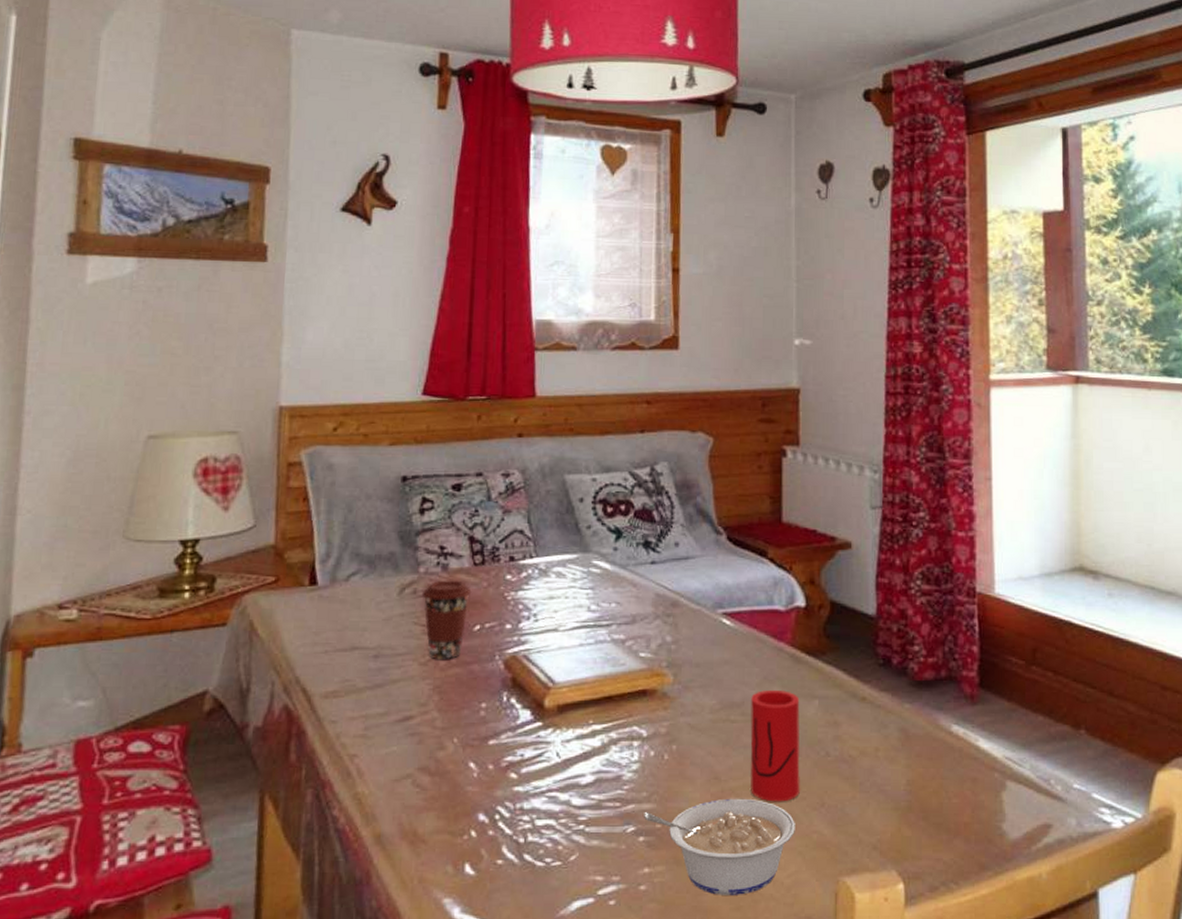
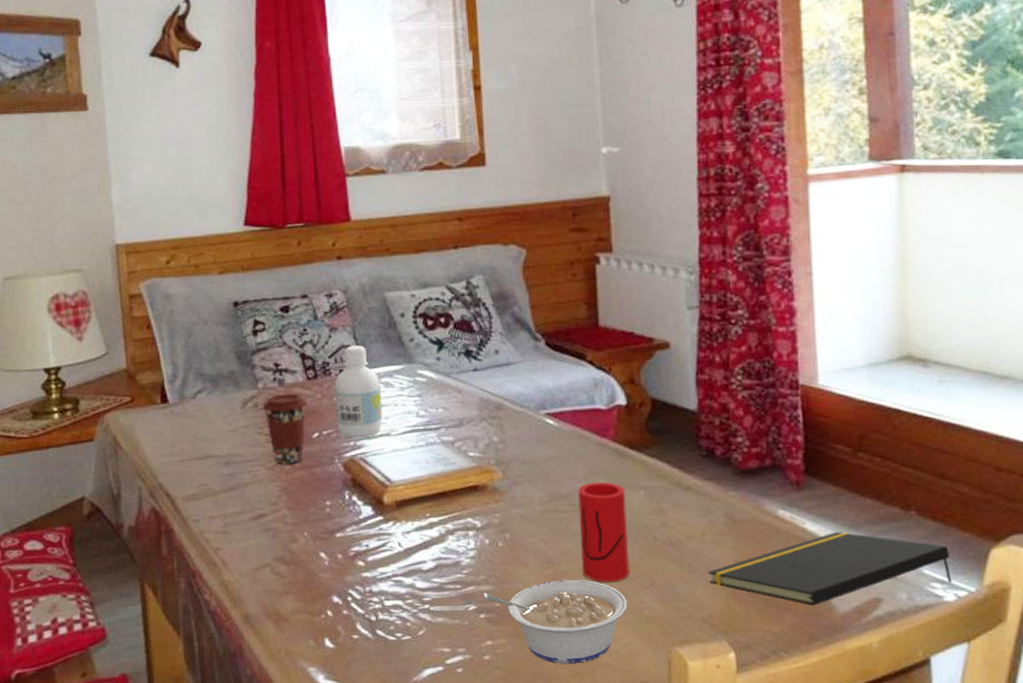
bottle: none [500,530,553,633] -> present [334,345,383,439]
notepad: none [879,749,1120,832] -> present [707,531,952,606]

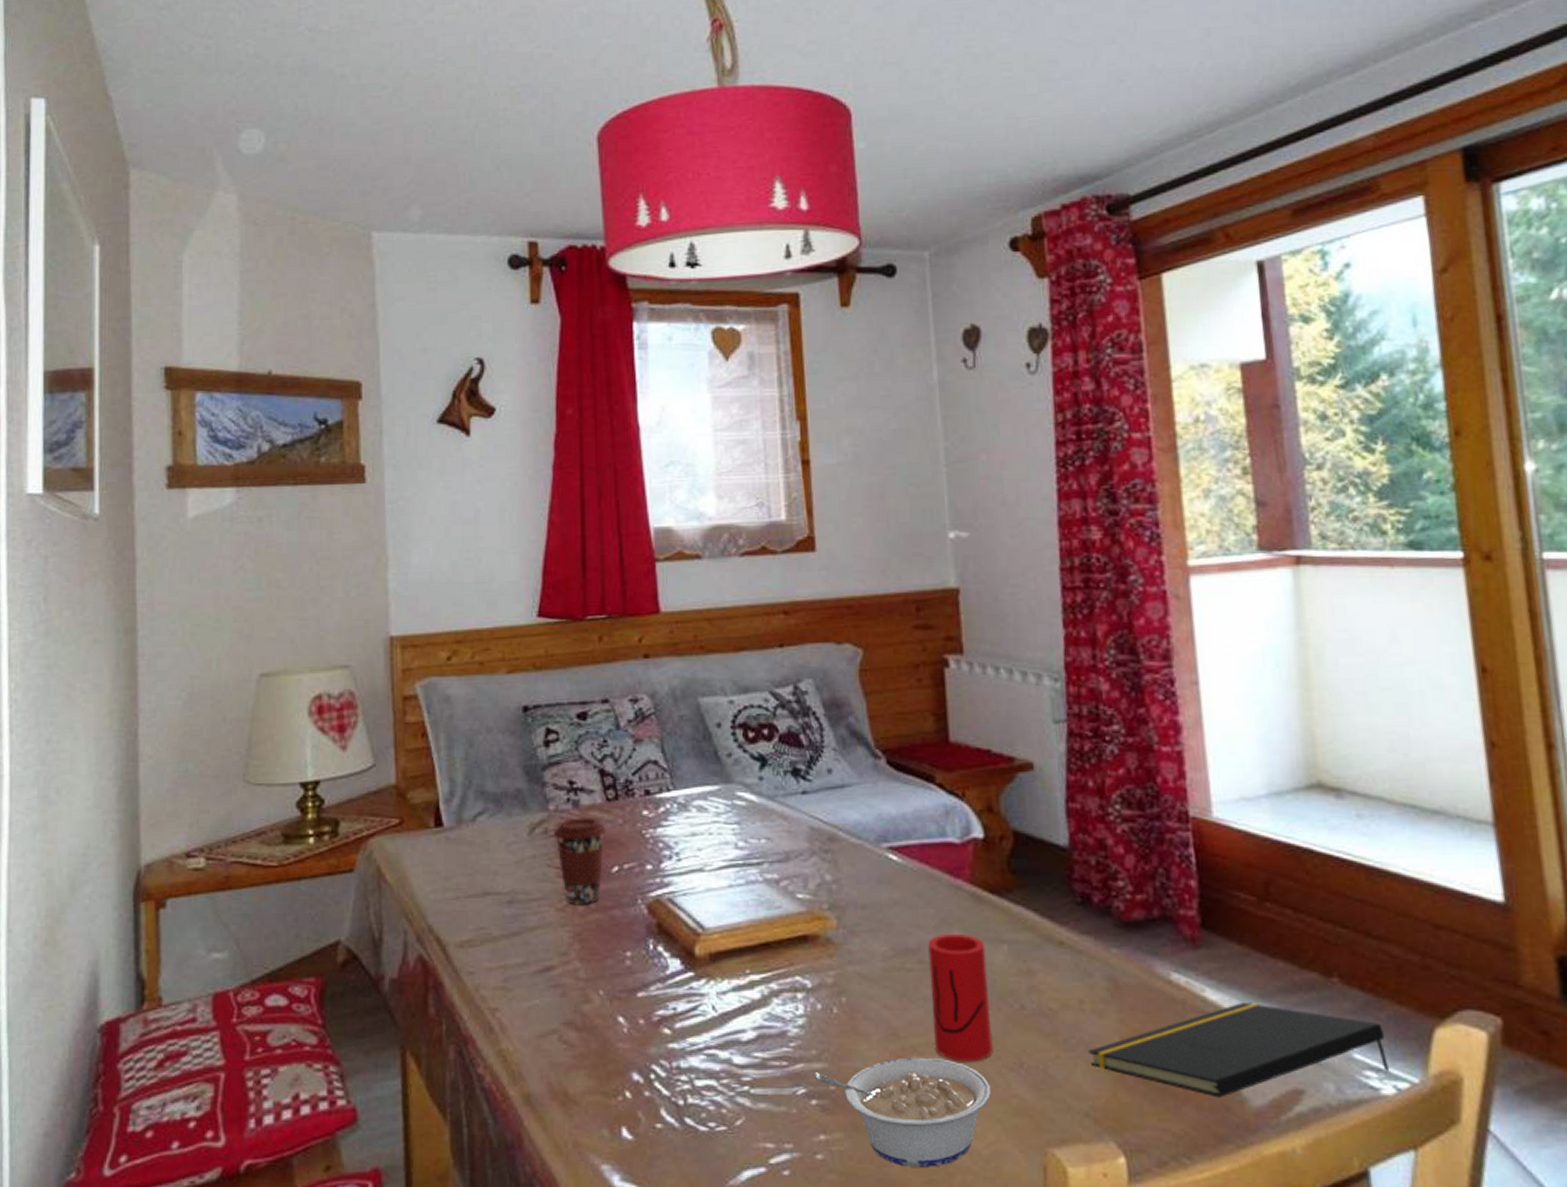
bottle: present [334,345,383,439] -> none [638,761,695,874]

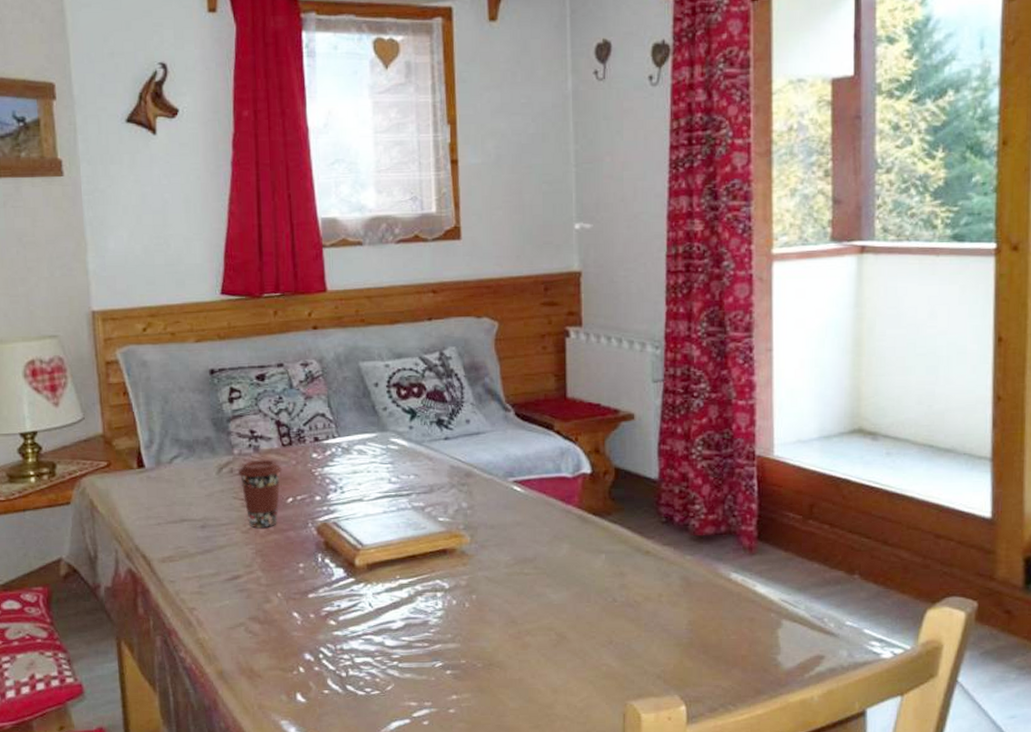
legume: present [815,1057,991,1167] -> none [450,638,586,716]
cup: present [928,933,993,1062] -> none [543,546,589,641]
notepad: present [1087,1001,1390,1098] -> none [662,593,890,663]

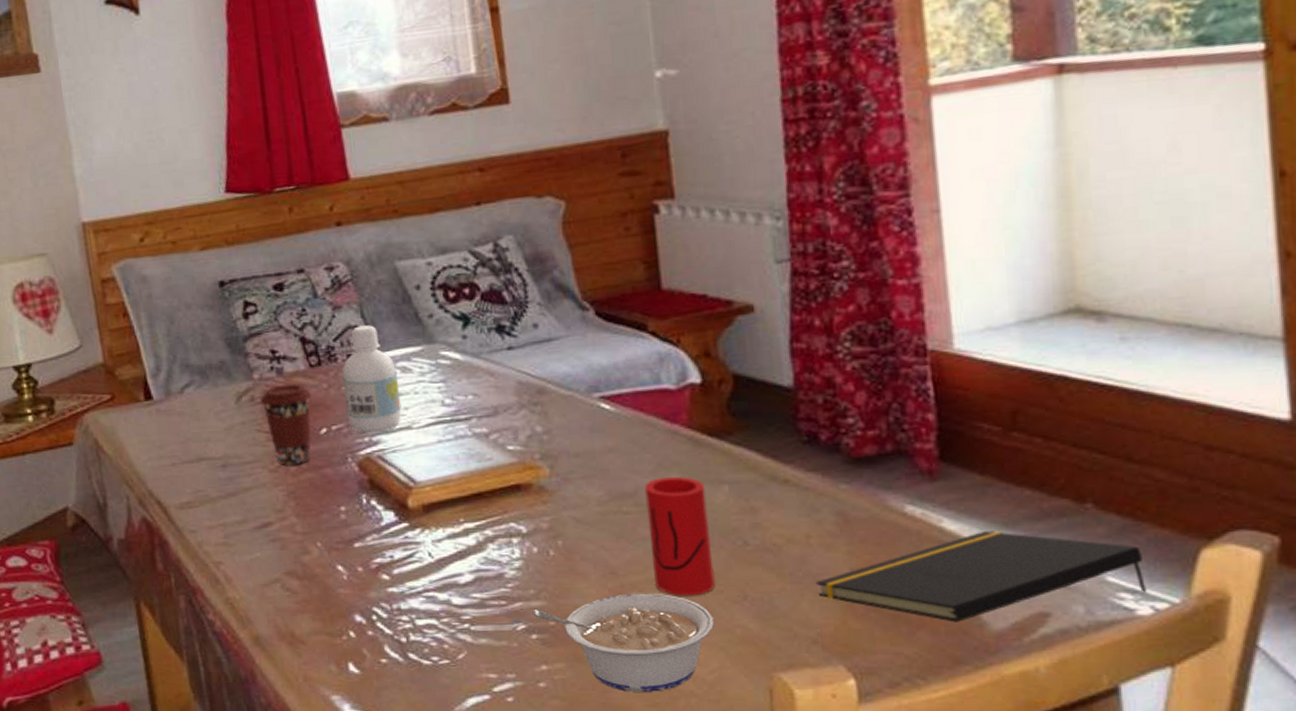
bottle: none [309,414,356,504] -> present [342,325,402,434]
legume: none [450,638,586,716] -> present [534,593,714,692]
cup: none [543,546,589,641] -> present [645,476,715,596]
notepad: none [662,593,890,663] -> present [815,530,1148,622]

